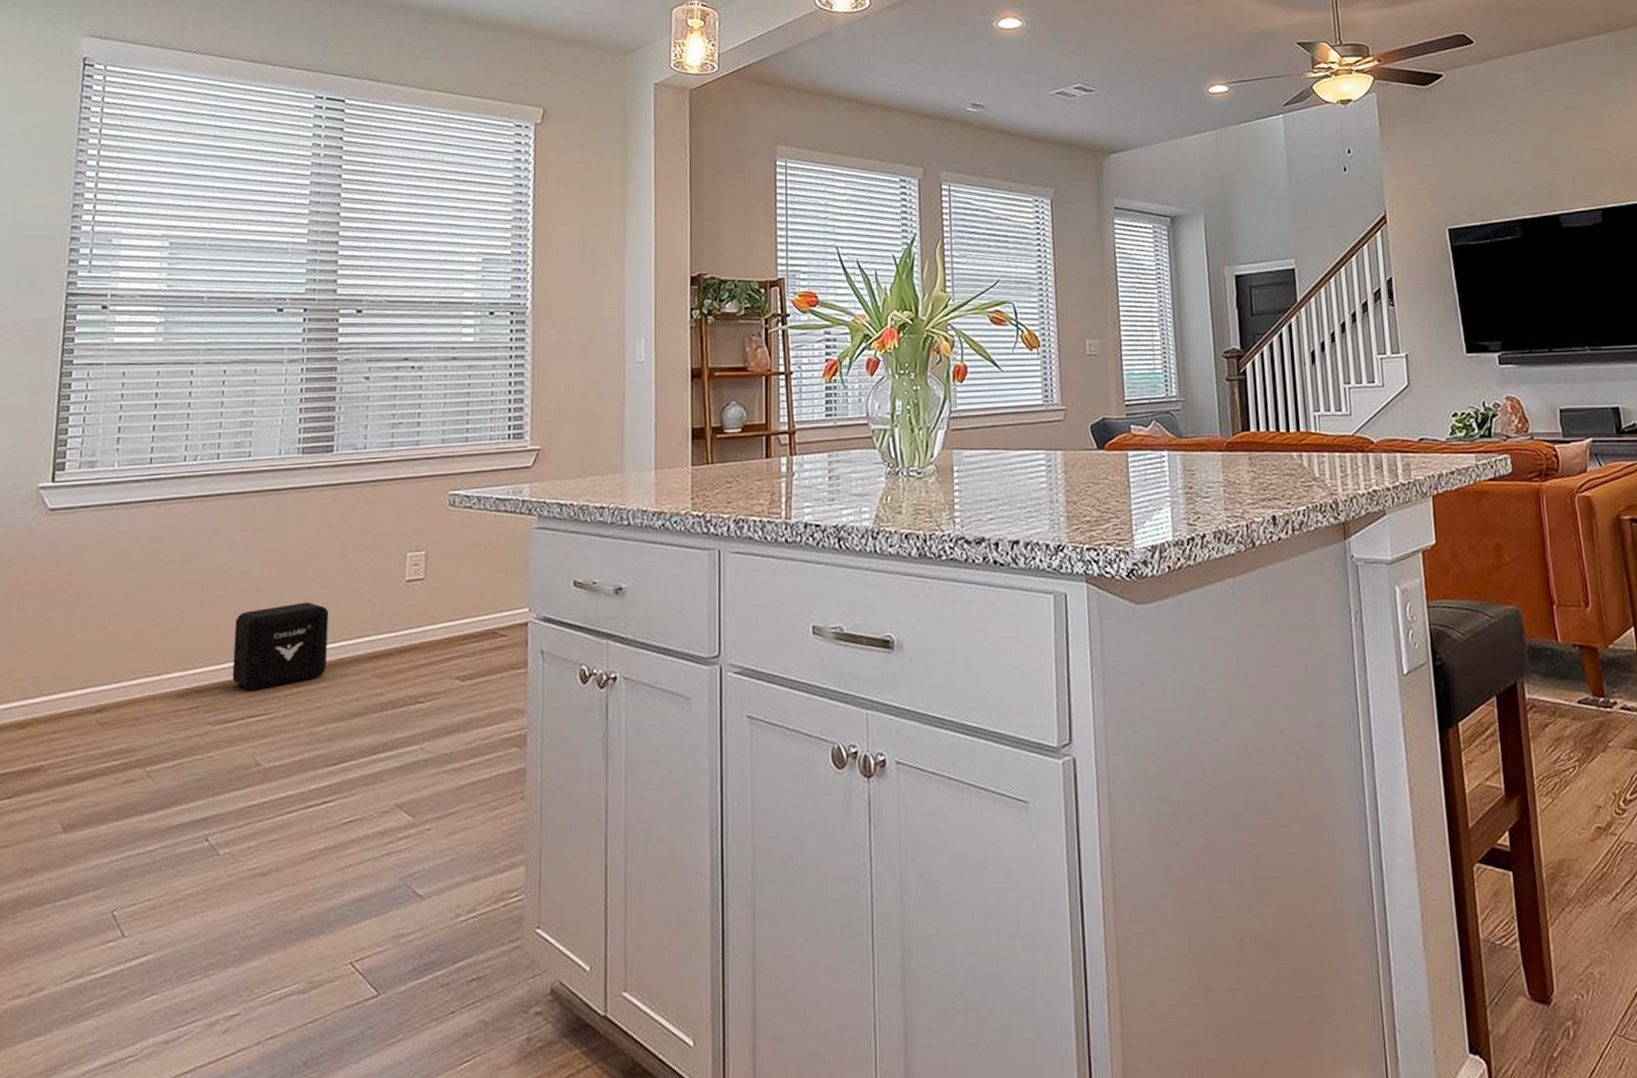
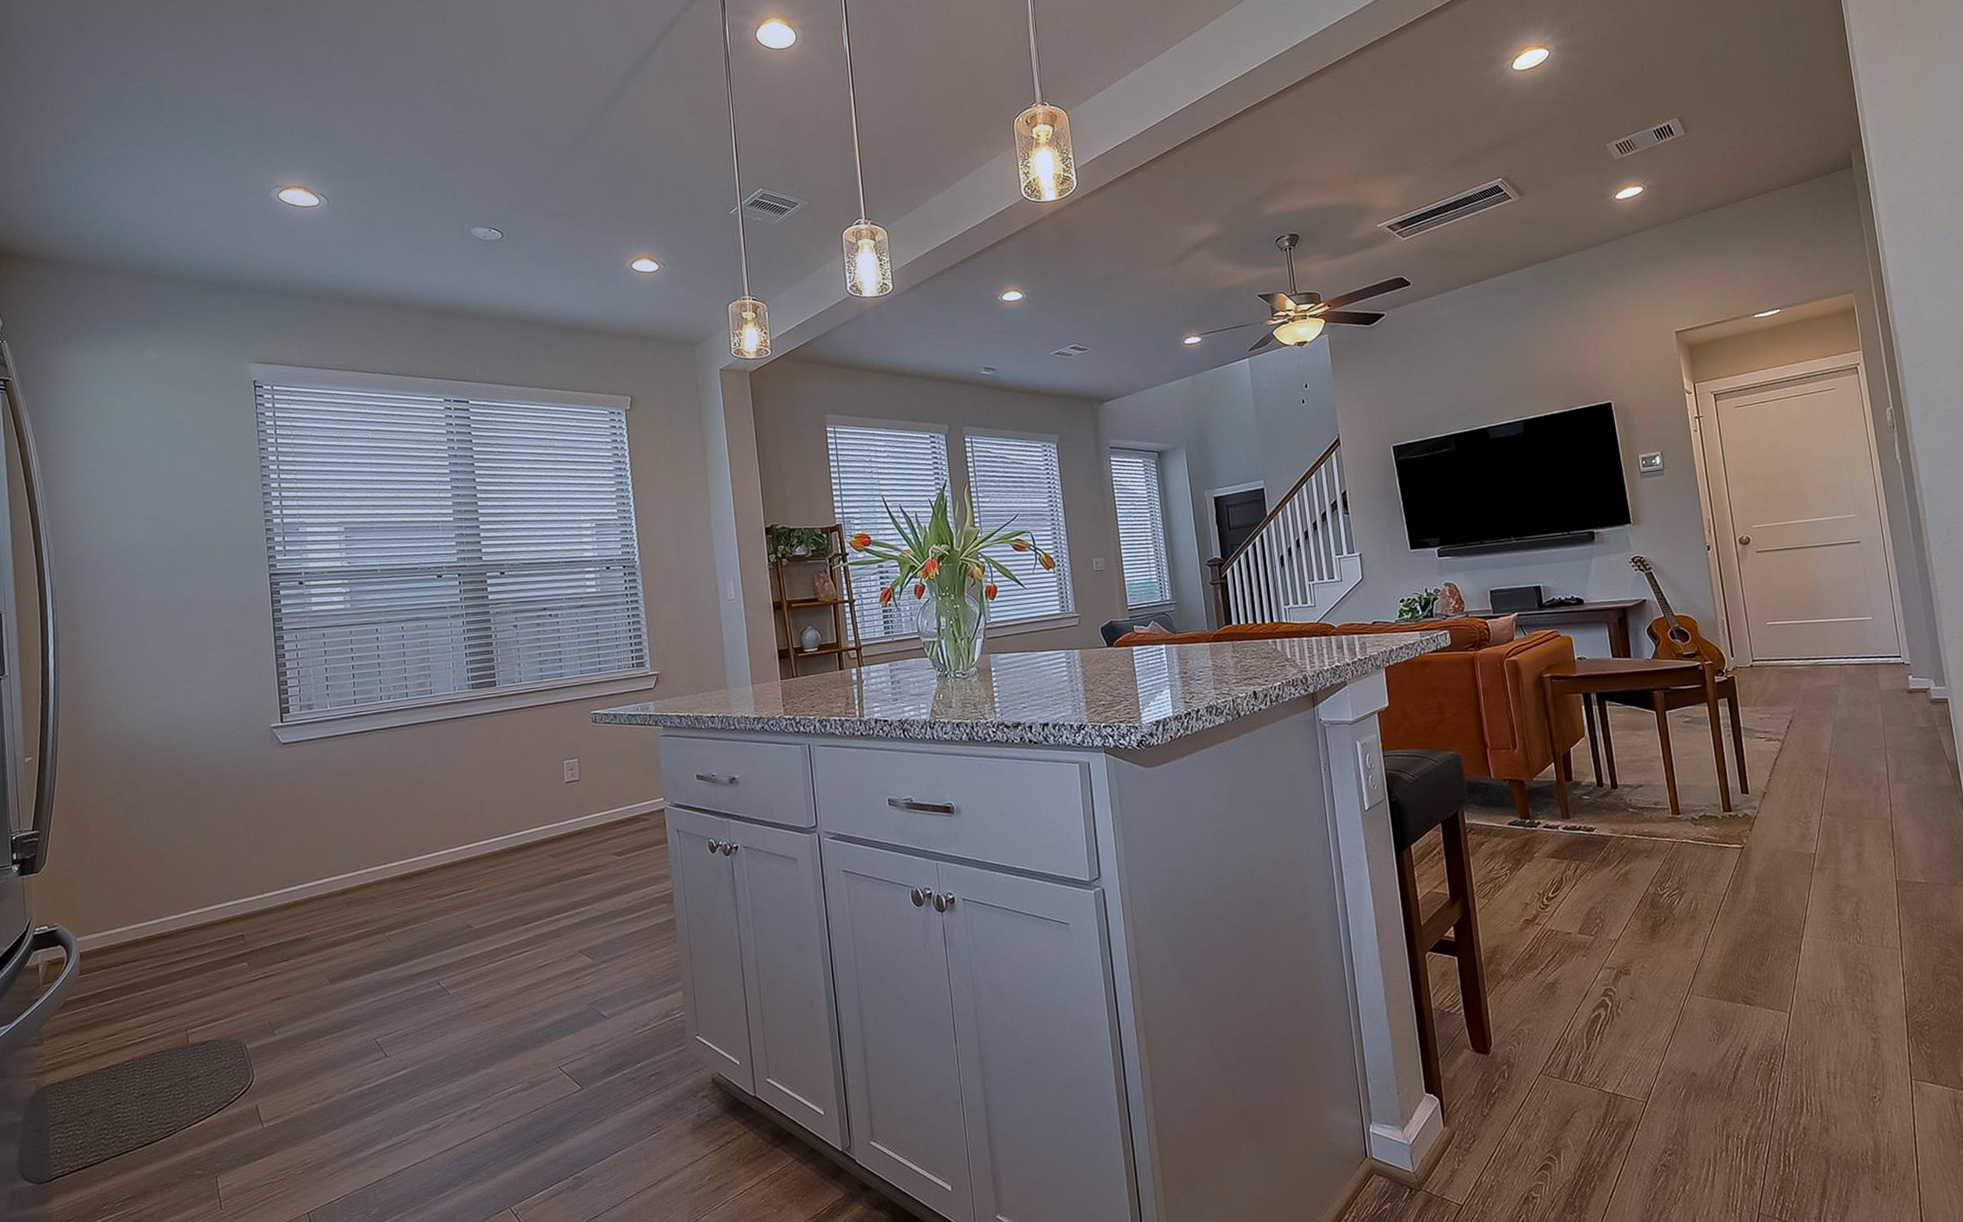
air purifier: present [232,602,329,691] -> none [437,802,512,872]

